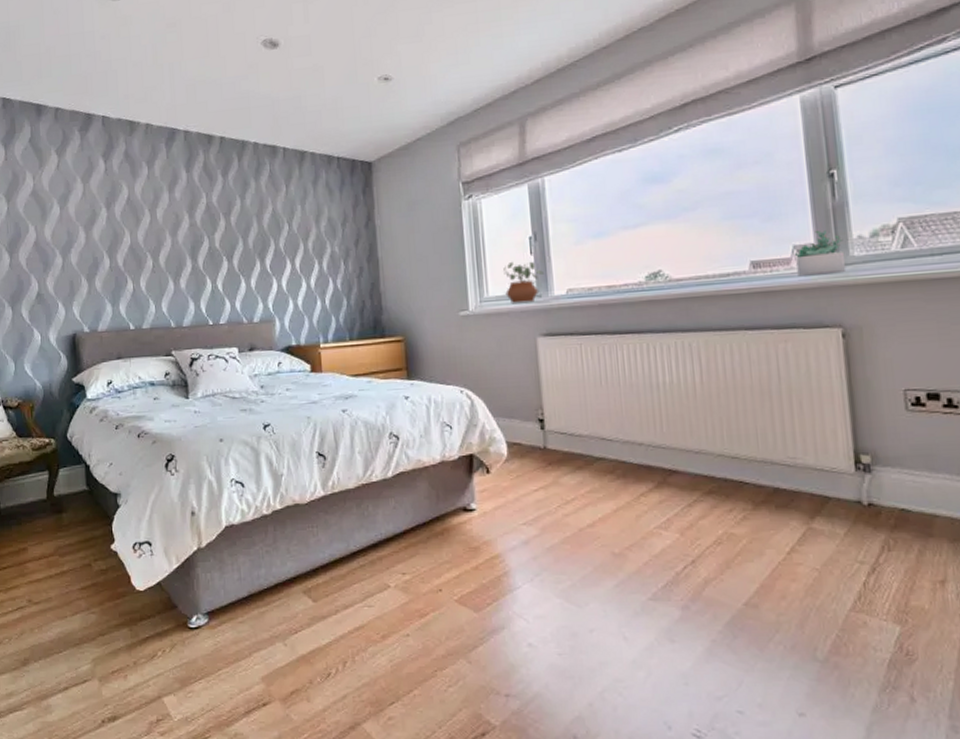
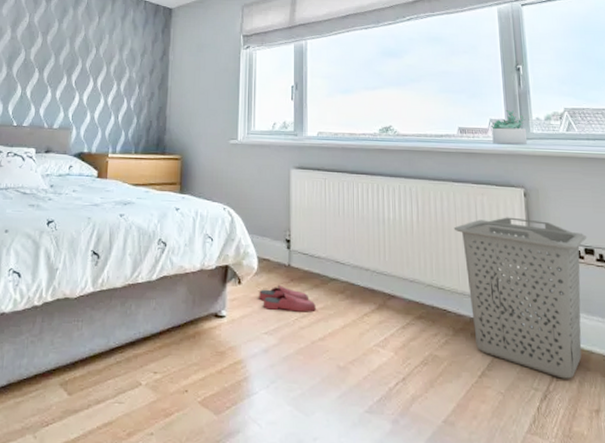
potted plant: present [503,261,544,304] -> none [269,103,301,140]
slippers: none [512,470,581,498] -> present [259,284,316,312]
laundry basket: none [748,364,931,549] -> present [453,217,587,379]

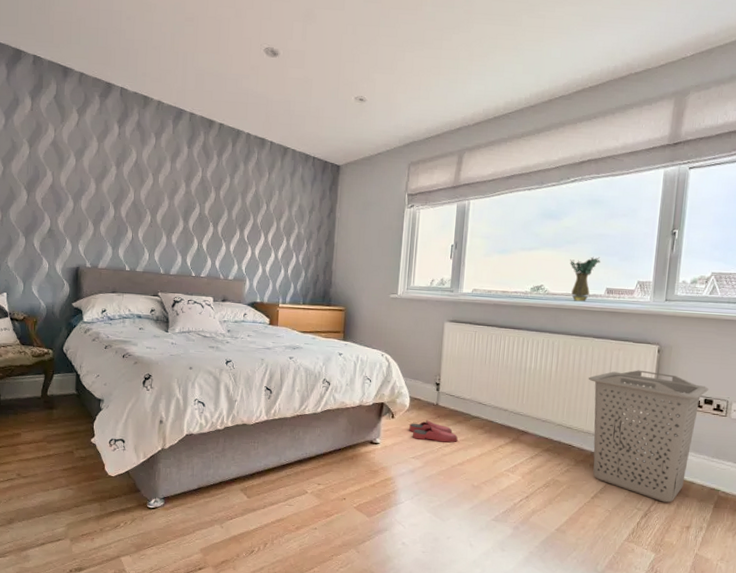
vase: none [416,94,448,143] -> present [570,256,600,302]
succulent plant: present [491,110,528,145] -> none [636,273,673,307]

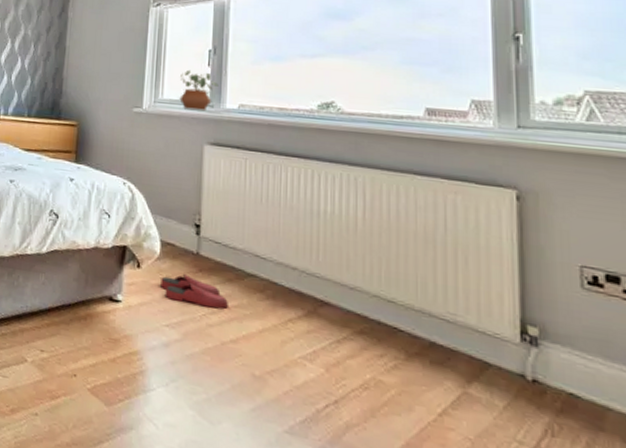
potted plant: none [427,261,458,296] -> present [179,69,219,112]
vase: present [570,256,600,302] -> none [369,66,413,126]
laundry basket: present [588,370,709,503] -> none [412,223,611,438]

